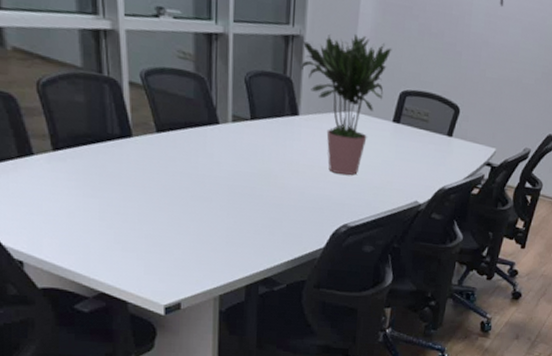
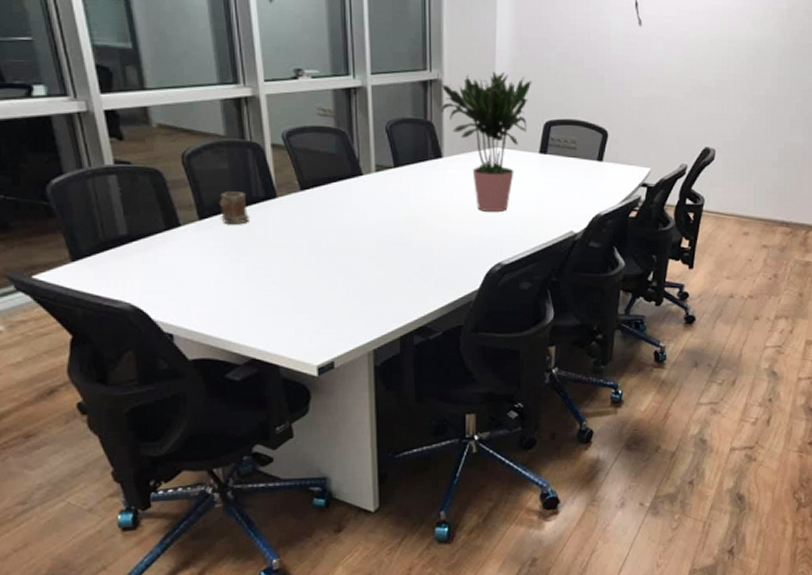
mug: none [73,125,104,160] -> present [219,192,249,225]

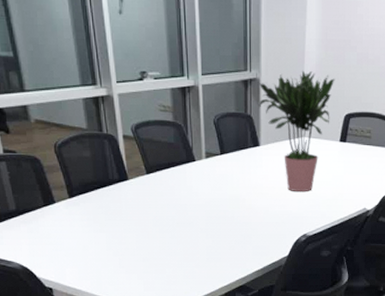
mug: present [219,192,249,225] -> none [84,175,107,202]

